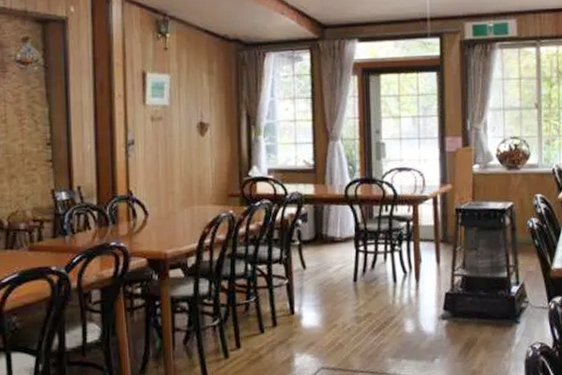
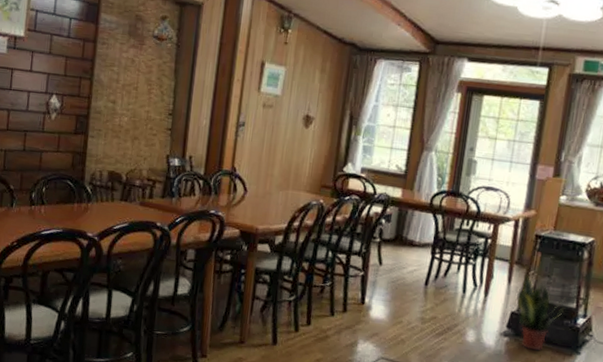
potted plant: none [447,251,497,329] -> present [515,274,565,351]

